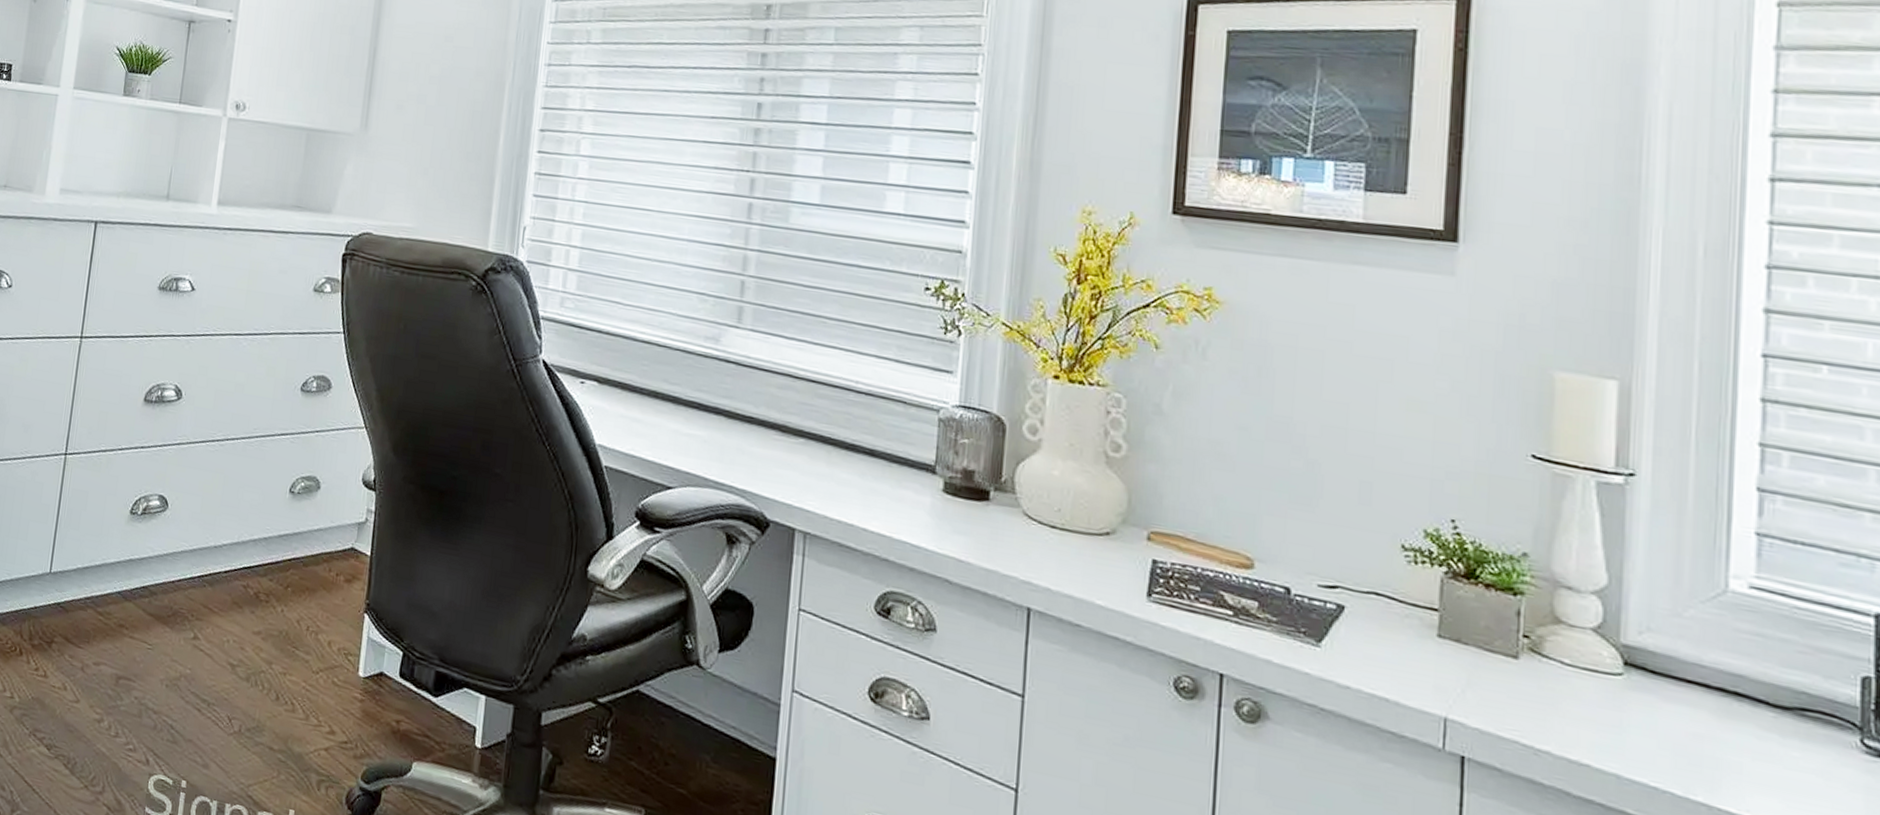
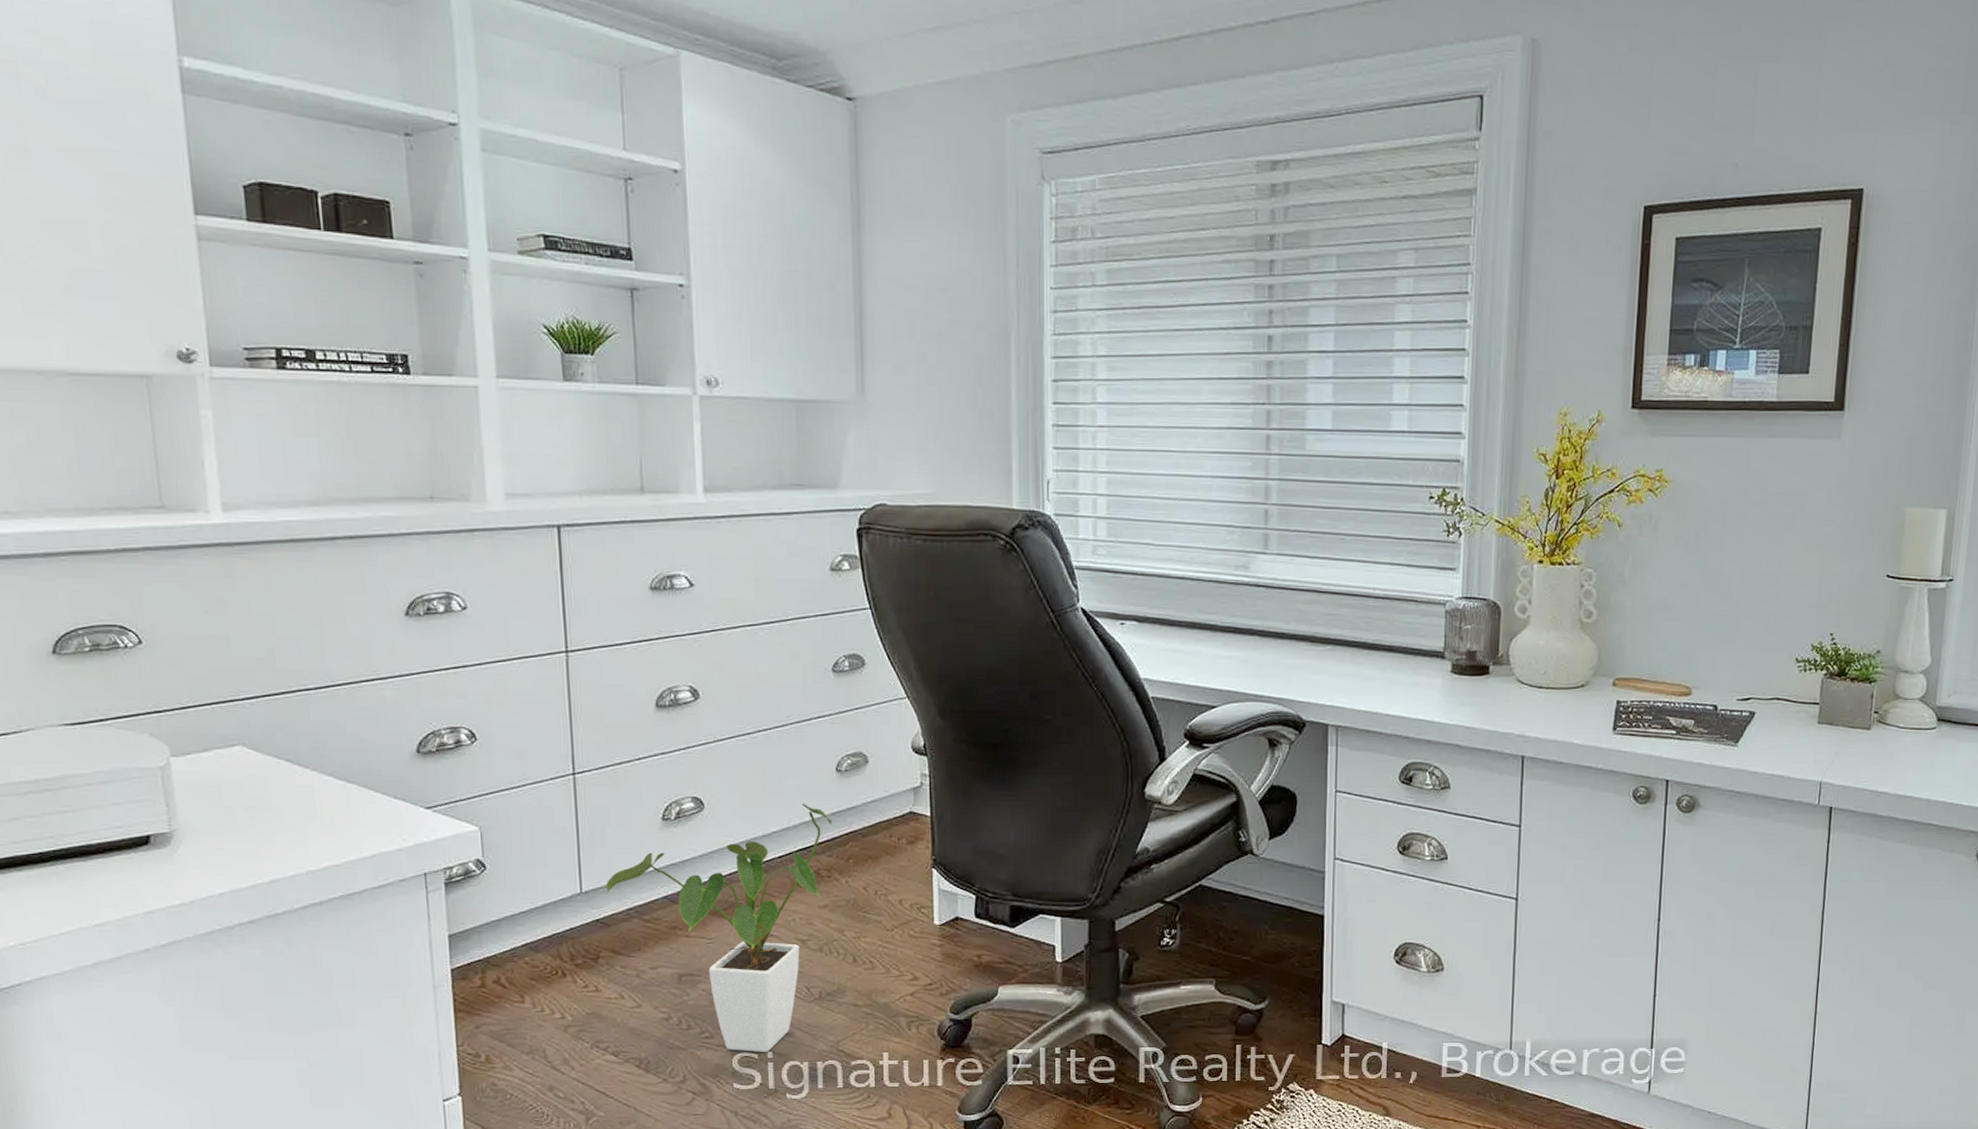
house plant: none [70,519,279,780] -> present [605,803,833,1052]

